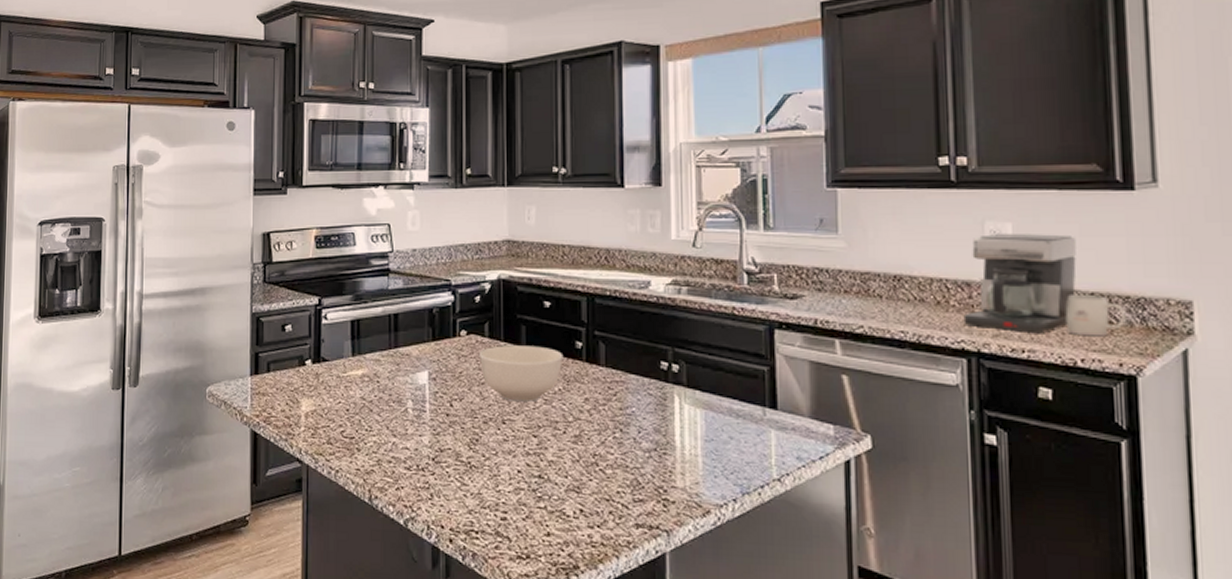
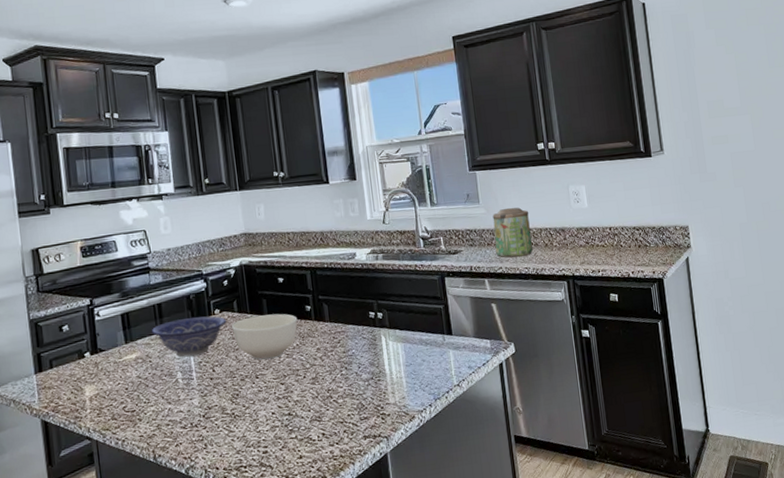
decorative bowl: none [383,336,474,384] -> present [151,316,227,357]
canister: none [855,243,915,314] -> present [492,207,533,258]
coffee maker: present [963,233,1076,333] -> none [562,190,625,259]
mug: present [1065,293,1126,337] -> none [620,228,654,257]

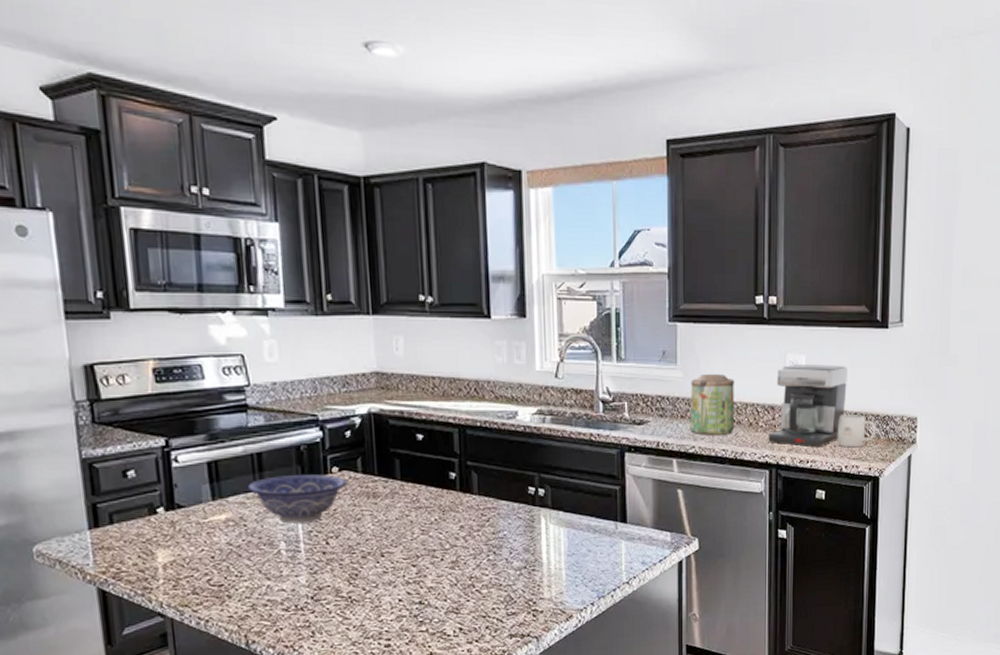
bowl: present [231,313,298,360] -> none [352,479,438,534]
coffee maker: none [562,190,625,259] -> present [768,363,847,446]
mug: none [620,228,654,257] -> present [837,413,876,448]

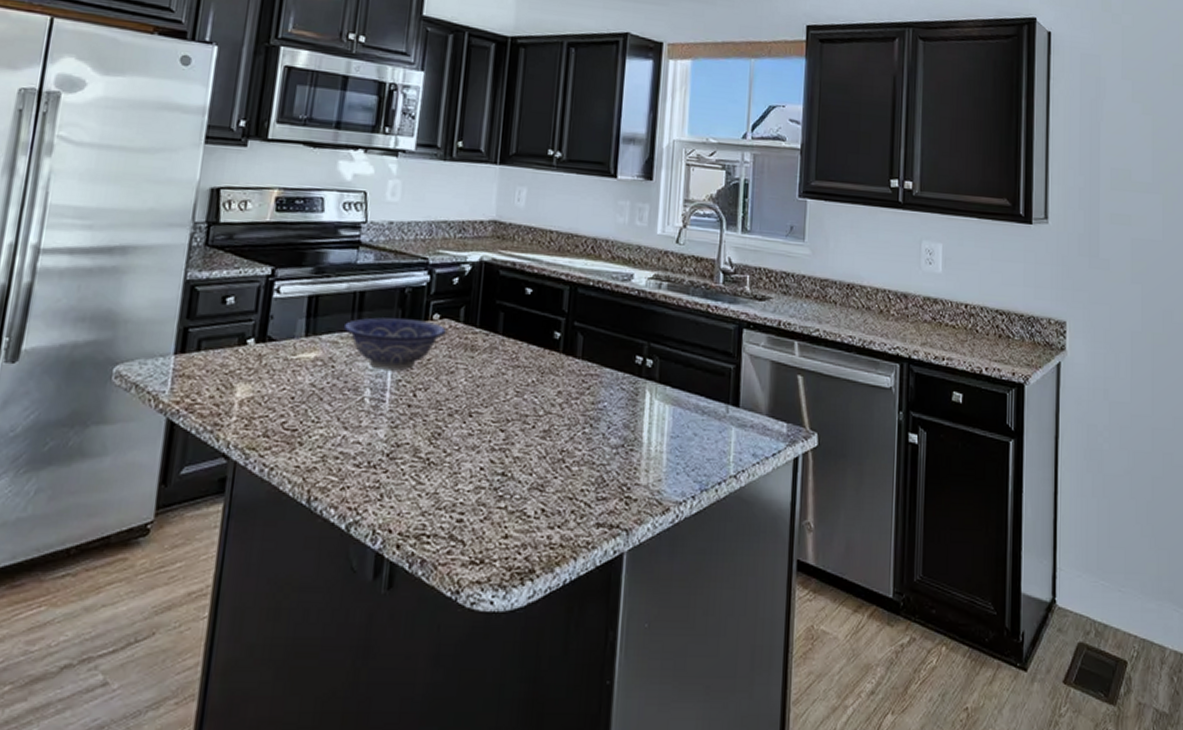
canister: present [689,373,735,436] -> none [814,253,866,321]
coffee maker: present [768,363,847,446] -> none [900,252,988,343]
mug: present [837,413,876,448] -> none [976,310,1020,349]

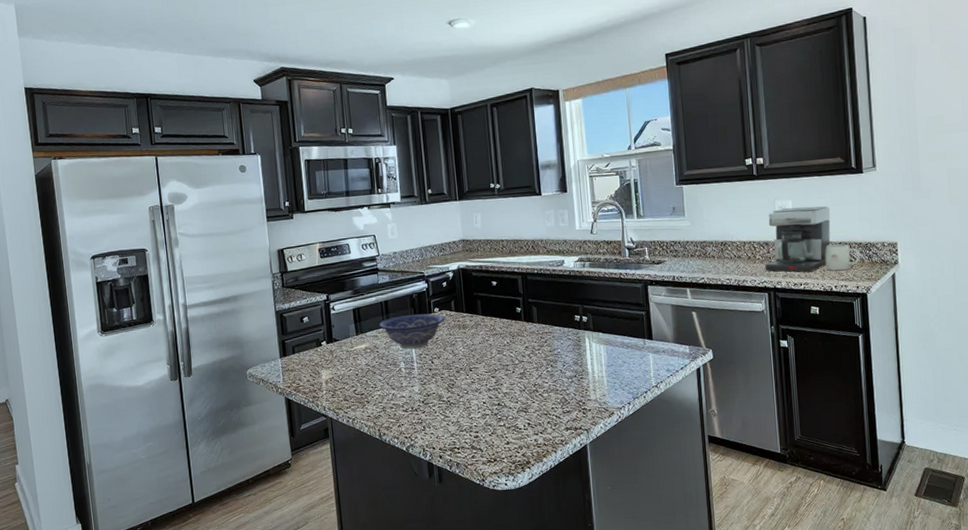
coffee maker: none [900,252,988,343] -> present [765,206,831,272]
mug: none [976,310,1020,349] -> present [825,243,860,271]

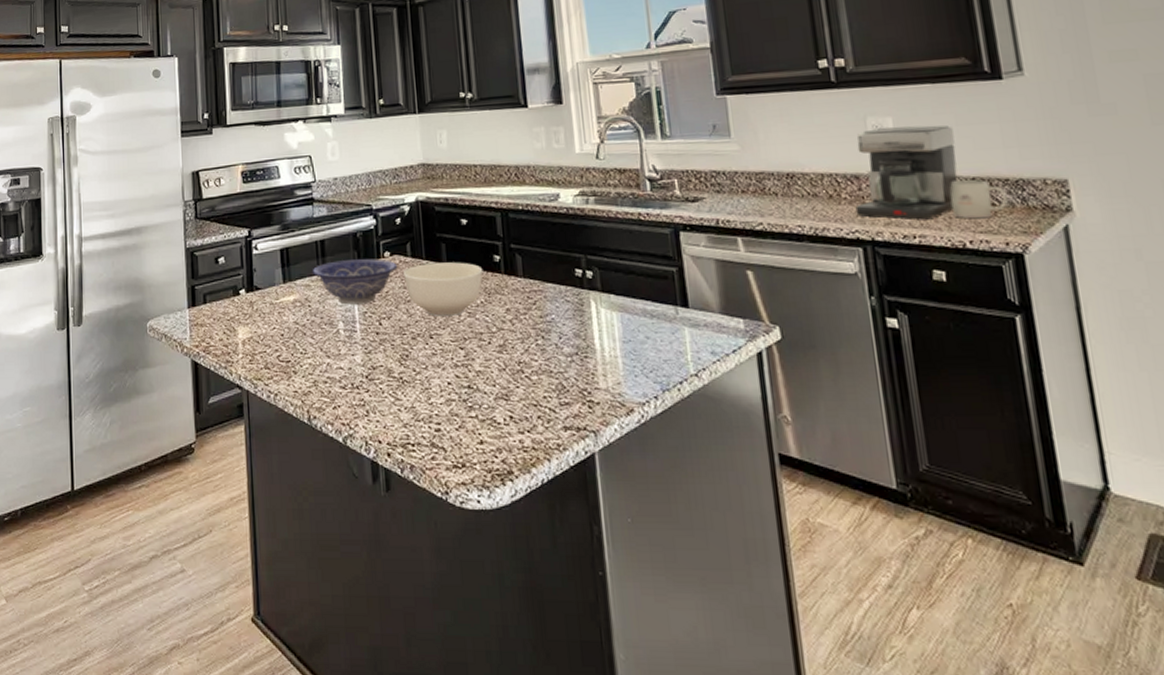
bowl: none [448,313,509,355] -> present [402,262,483,316]

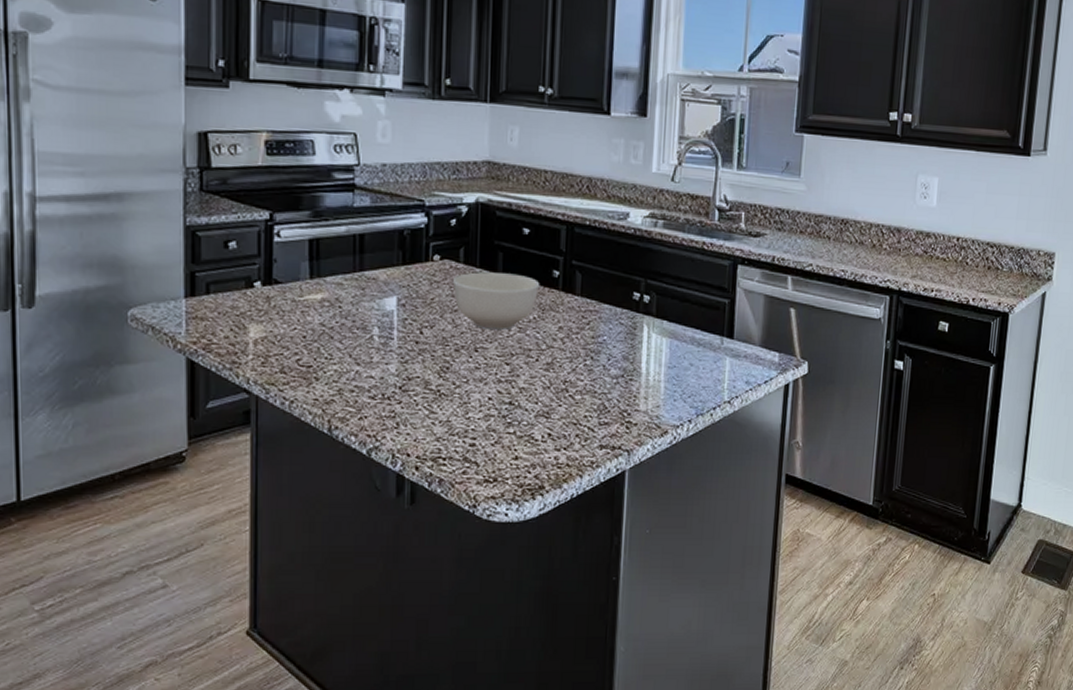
decorative bowl: present [312,258,398,305] -> none [346,259,447,310]
coffee maker: present [855,125,958,219] -> none [891,186,983,275]
mug: present [949,179,1008,219] -> none [965,243,1009,280]

